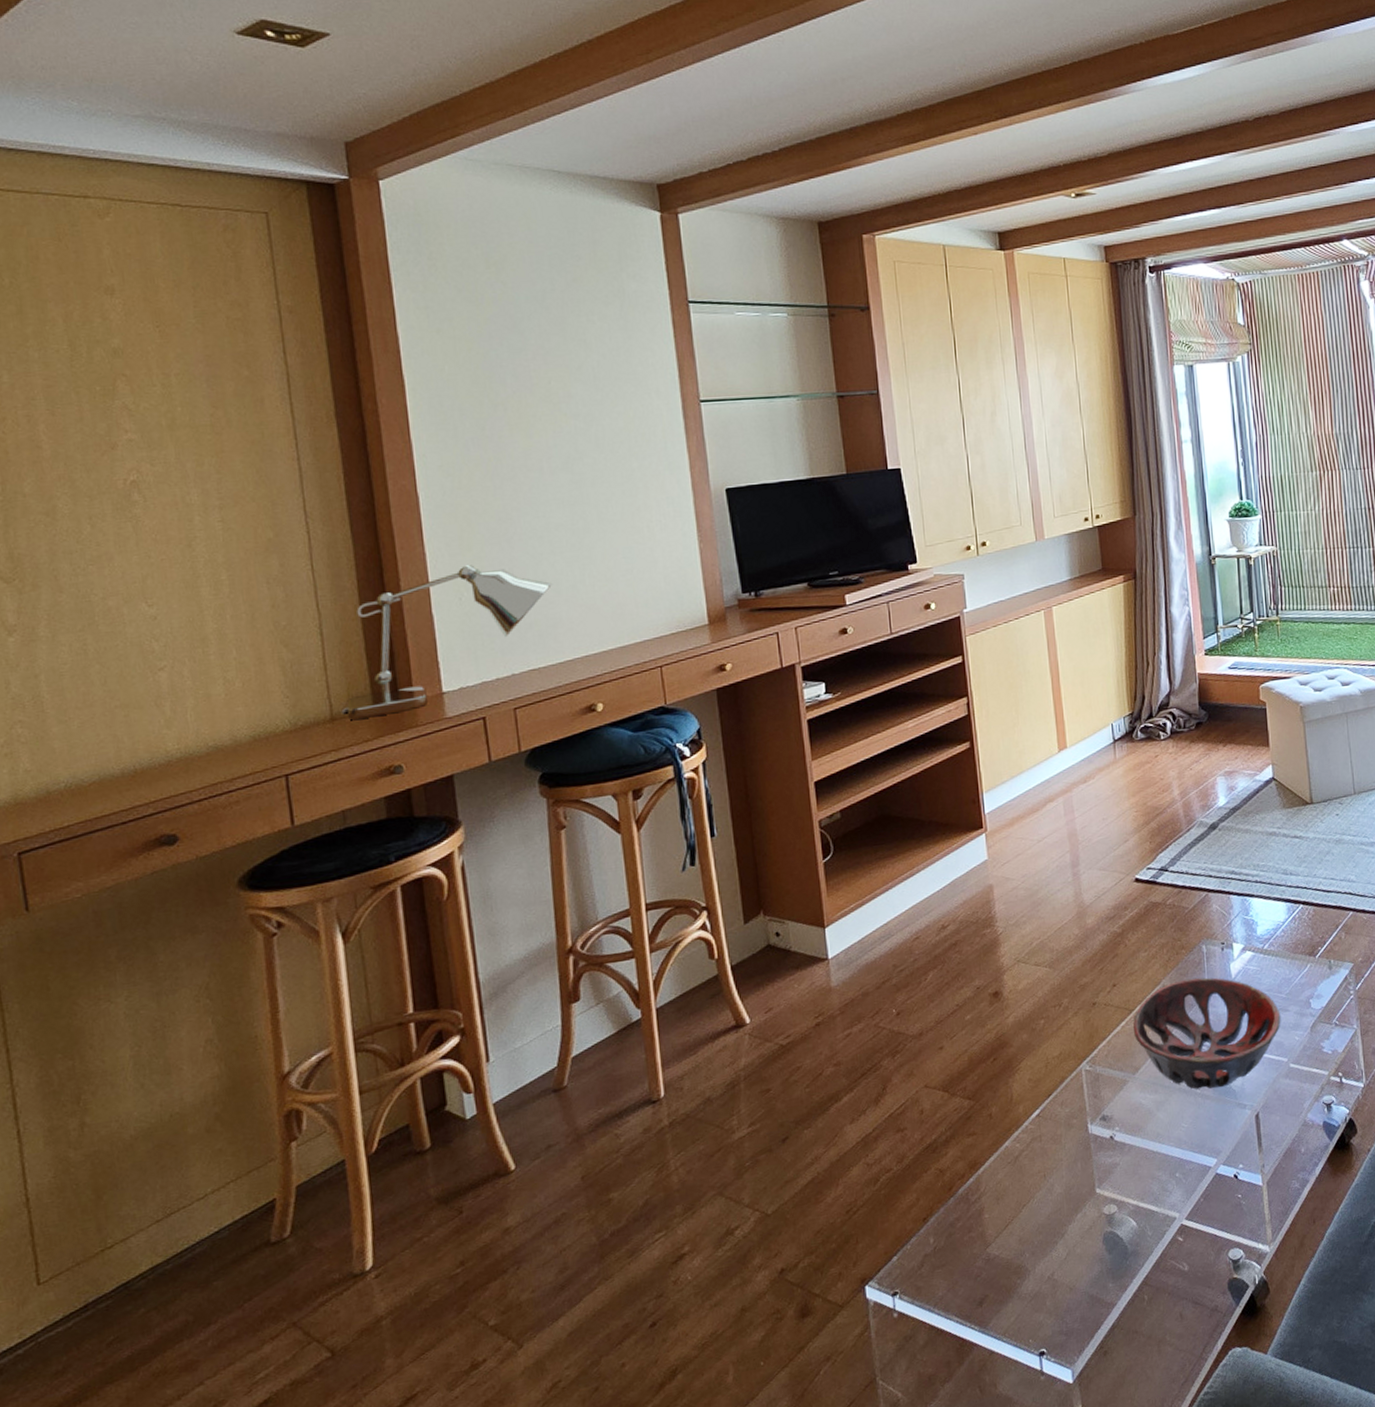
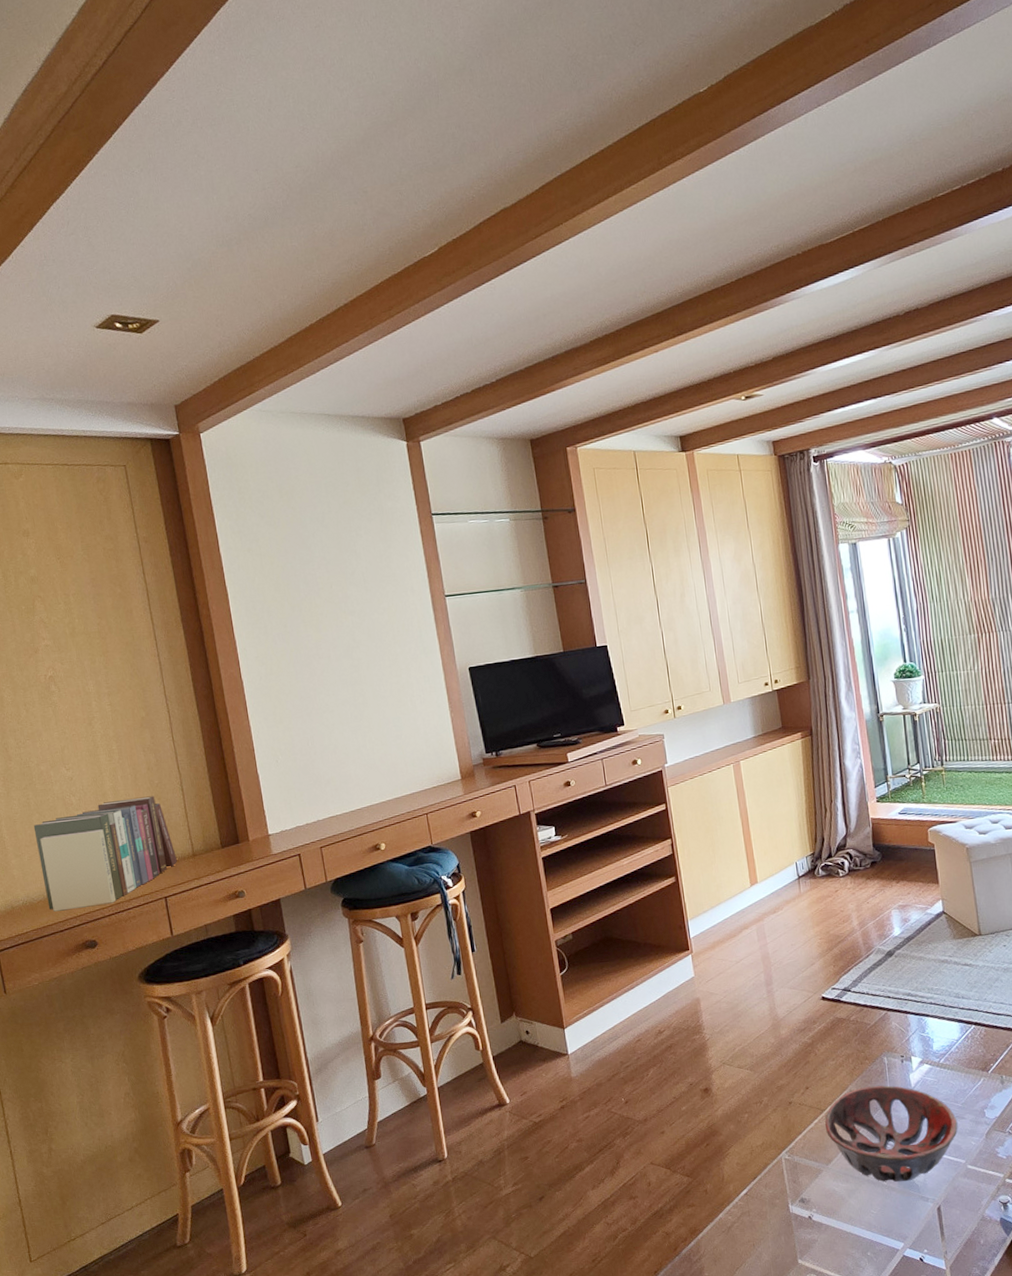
books: none [90,641,307,797] -> present [33,796,177,912]
desk lamp: present [341,564,552,721] -> none [199,733,342,856]

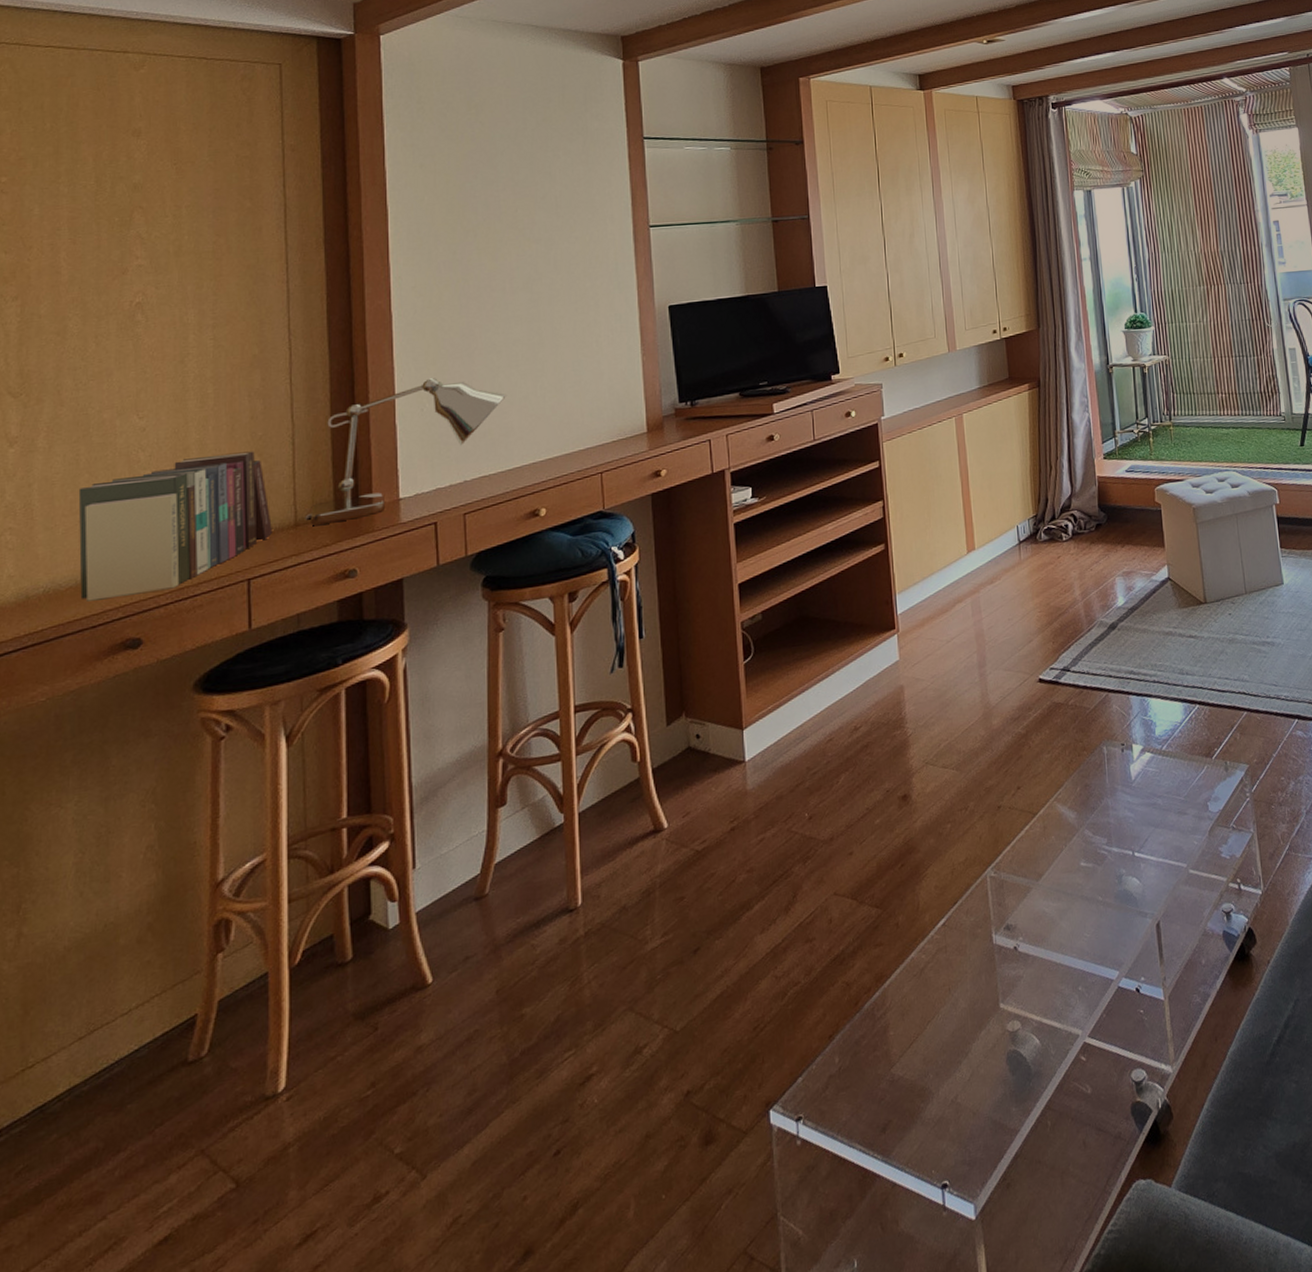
desk lamp: none [199,733,342,856] -> present [305,377,506,526]
decorative bowl: present [824,1085,958,1182] -> none [1036,779,1180,897]

